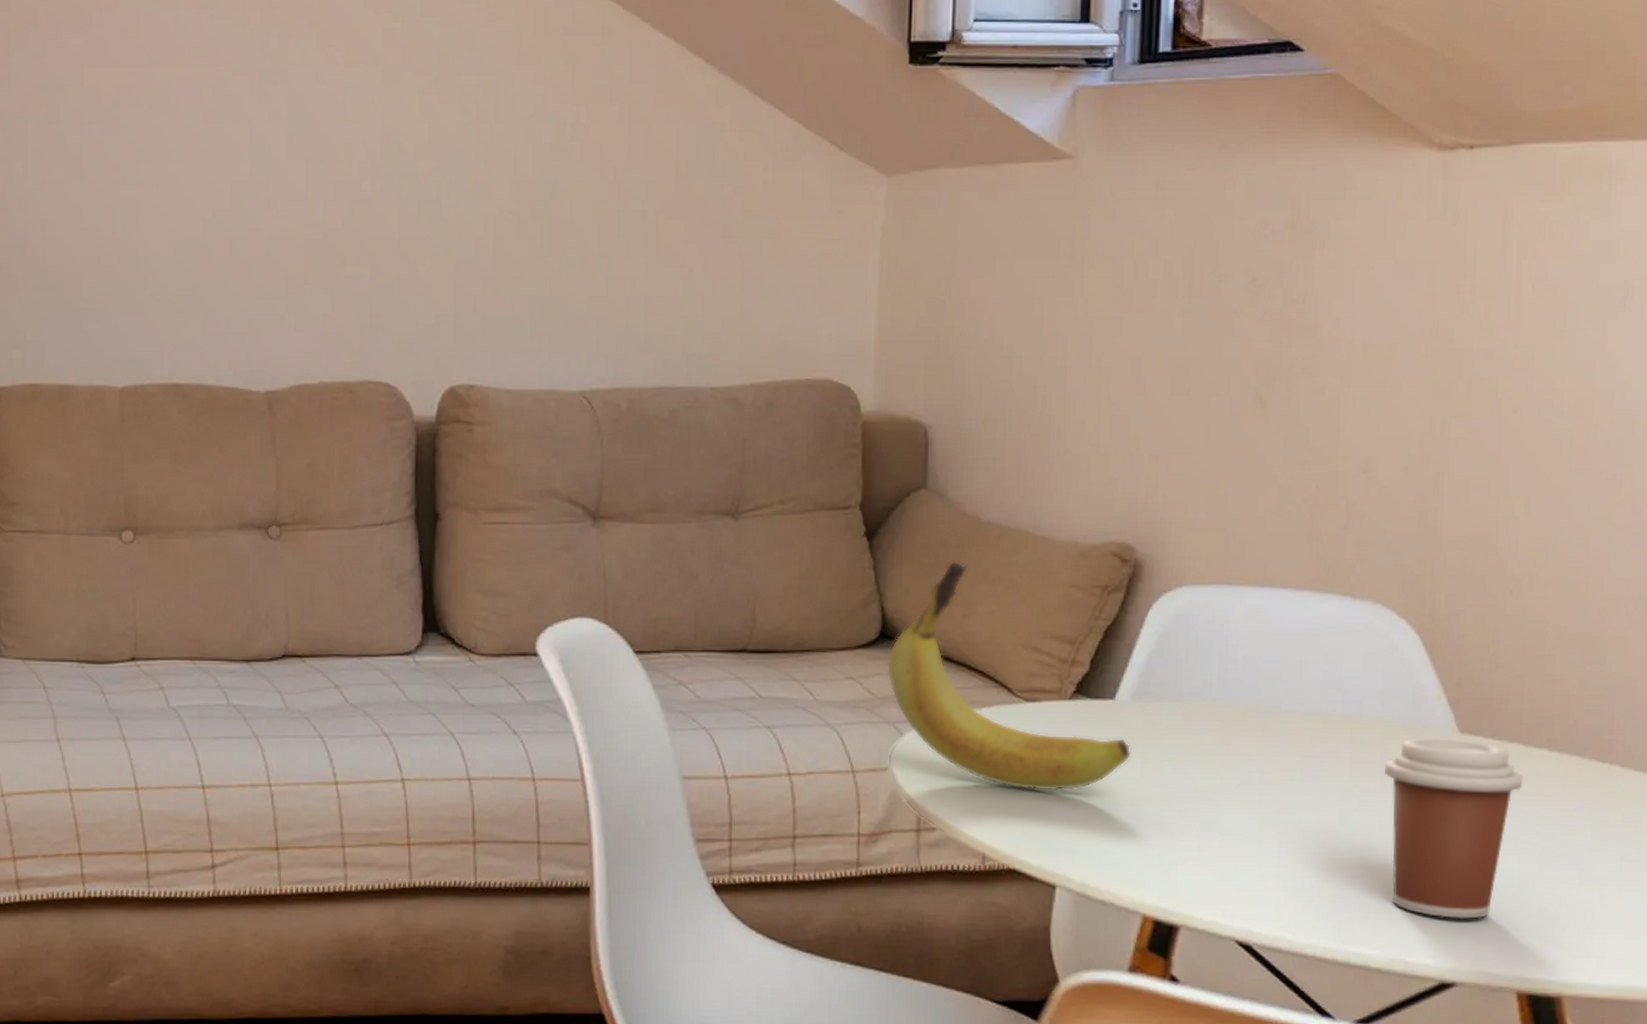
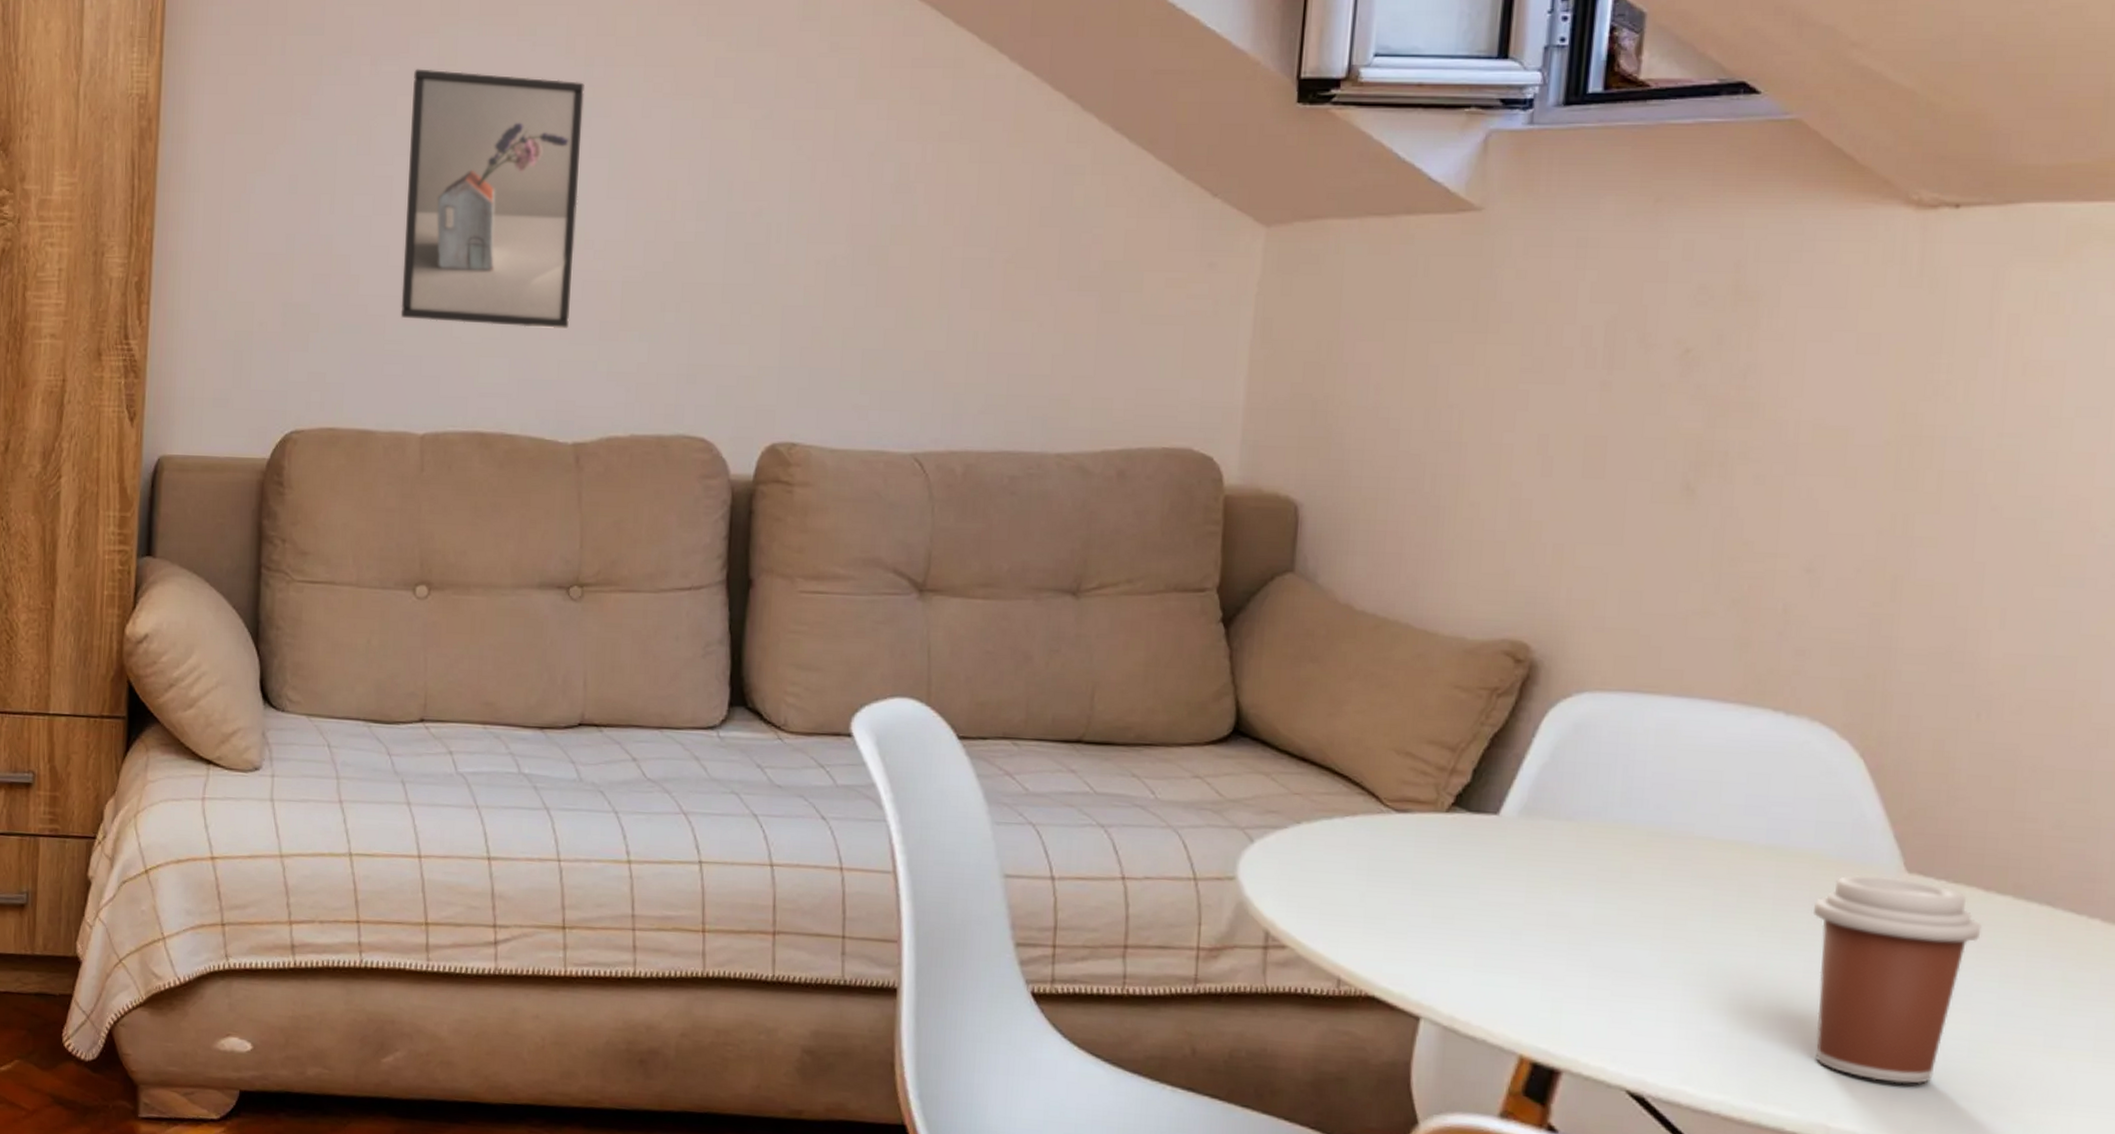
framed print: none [95,41,261,285] -> present [400,69,585,329]
banana: present [887,561,1131,791] -> none [1239,653,1515,913]

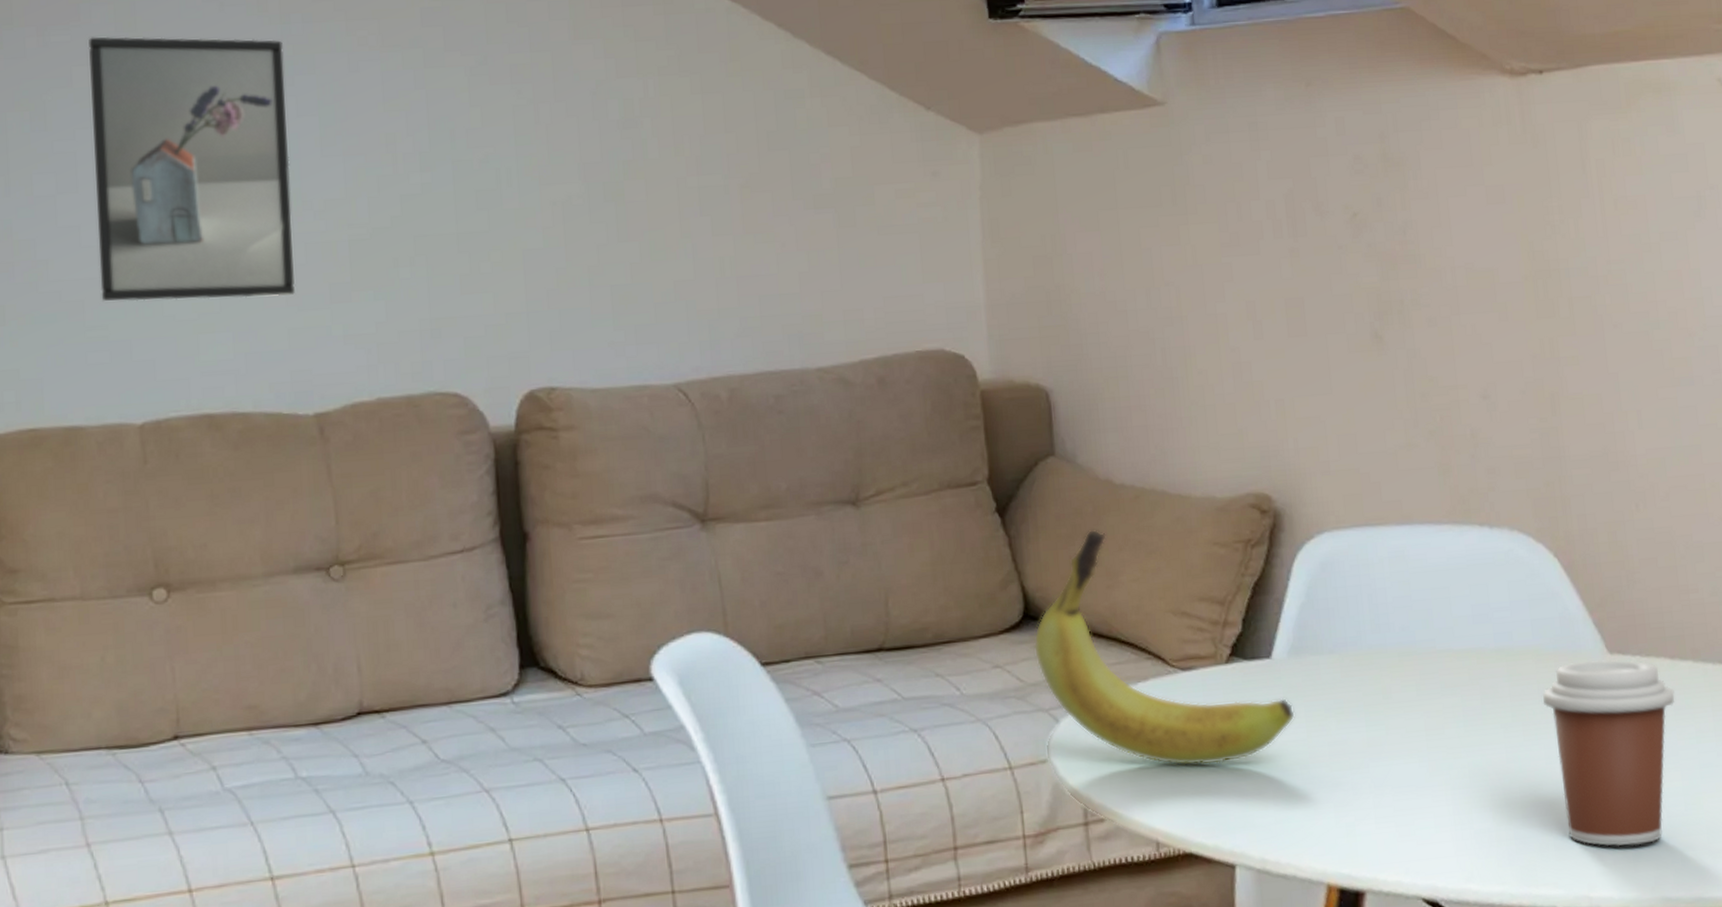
banana: none [1239,653,1515,913] -> present [1034,529,1295,766]

